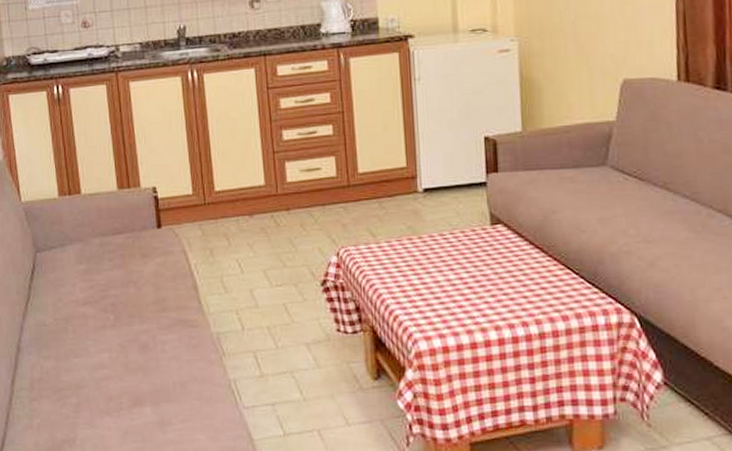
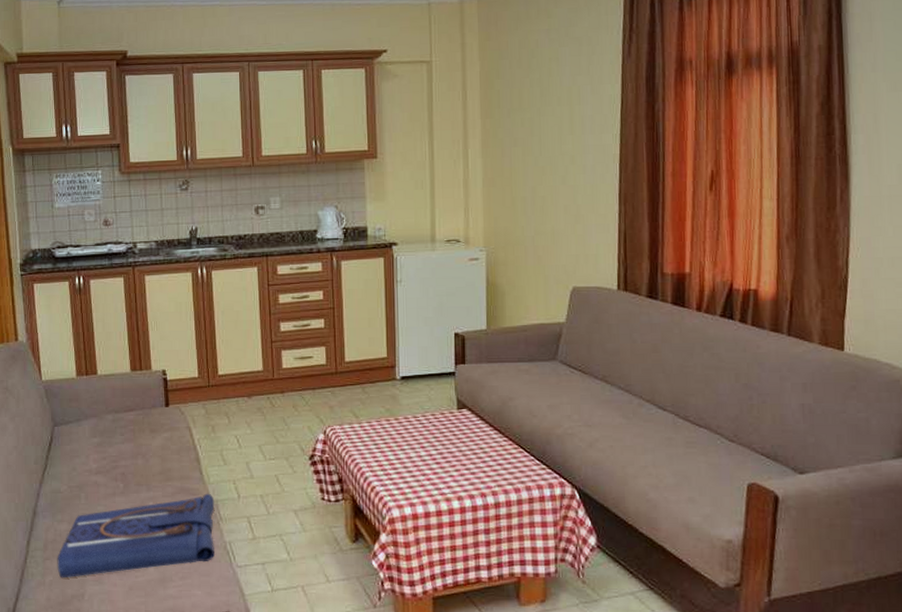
tote bag: none [44,325,218,421] -> present [57,493,215,578]

